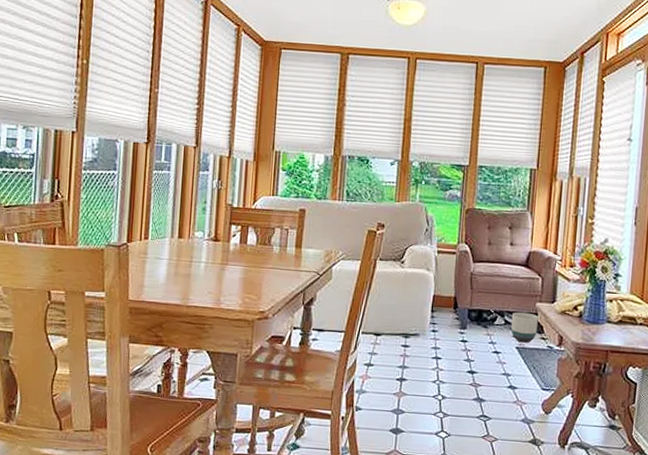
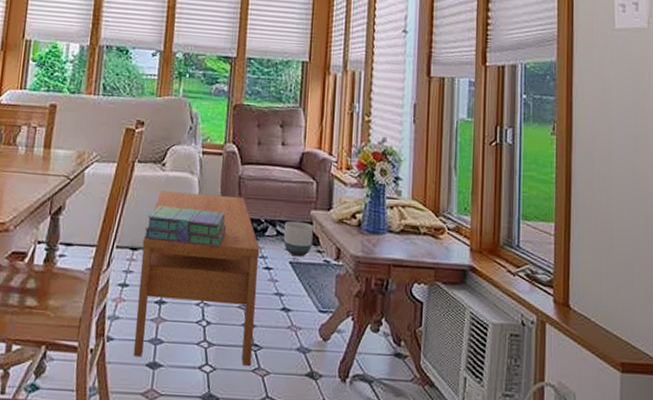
coffee table: none [378,285,490,433] -> present [133,191,260,366]
stack of books: none [386,298,459,334] -> present [144,205,226,247]

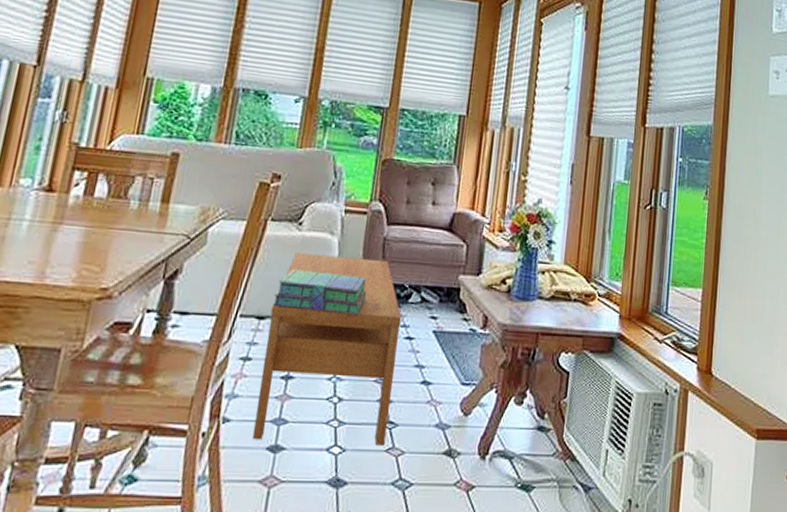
planter: present [283,220,314,257] -> none [428,286,461,326]

